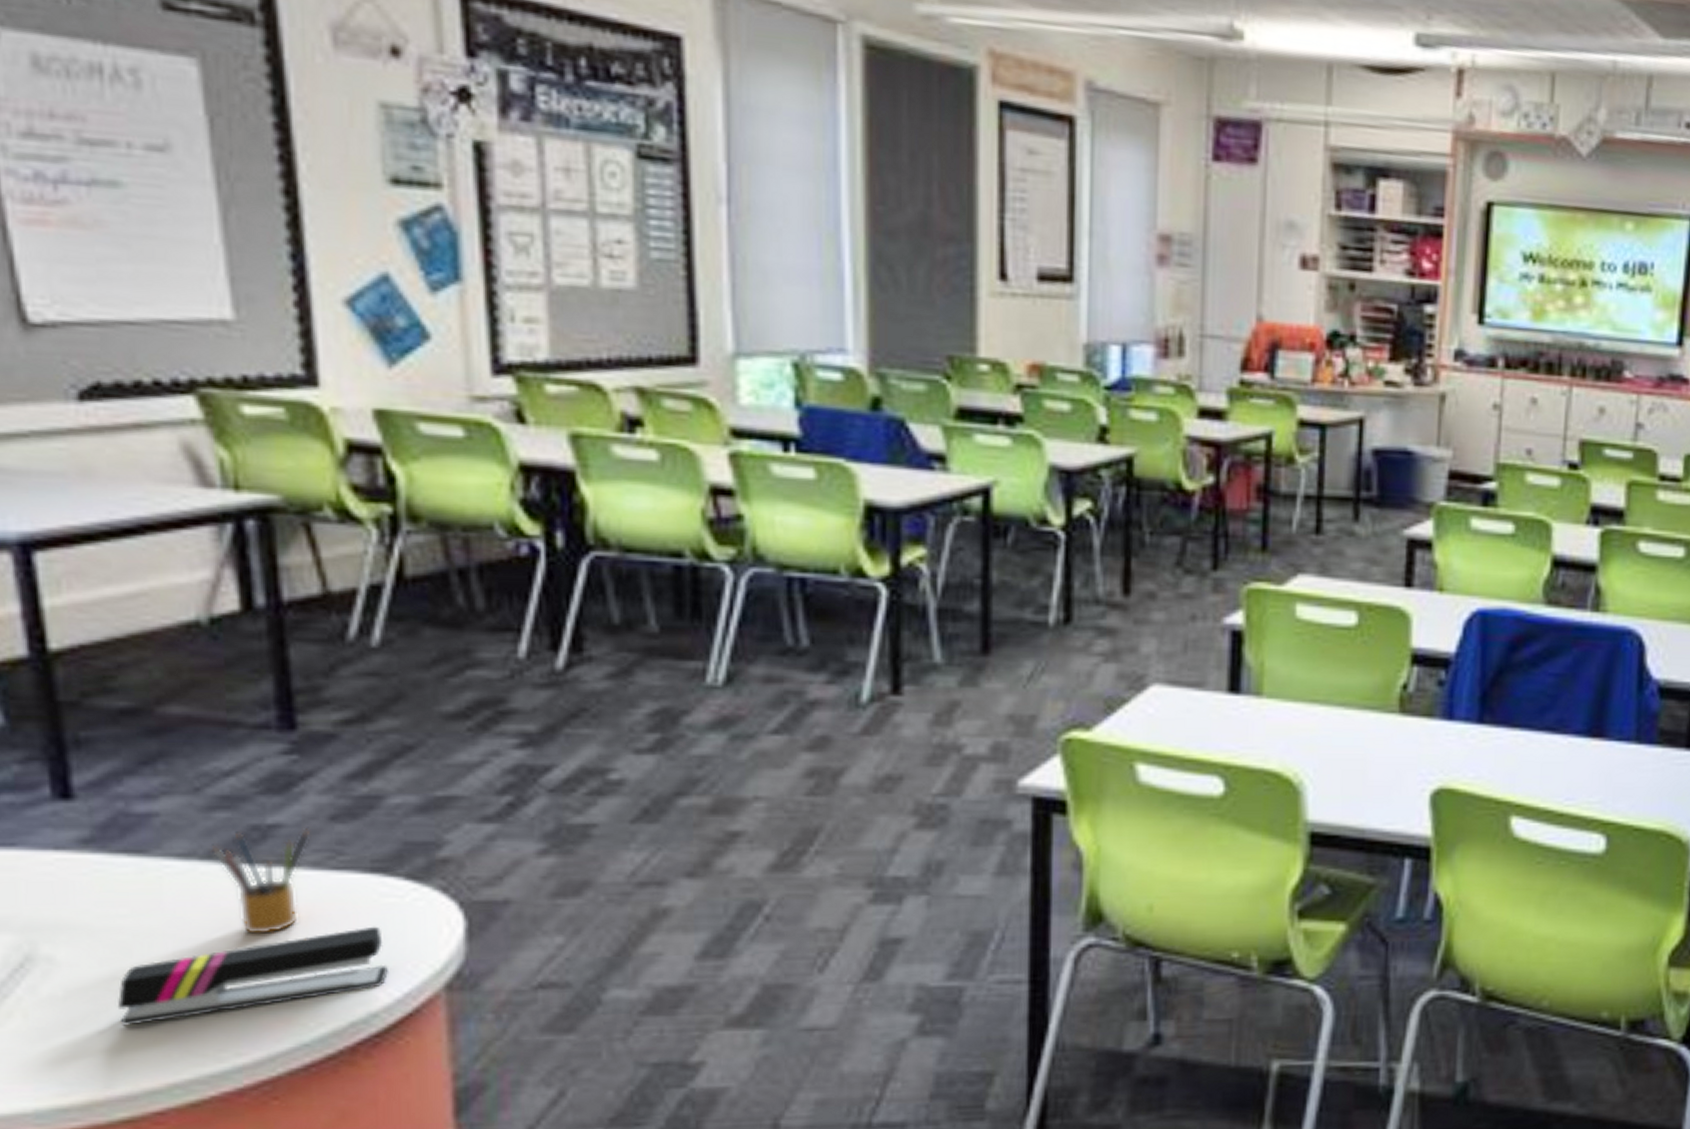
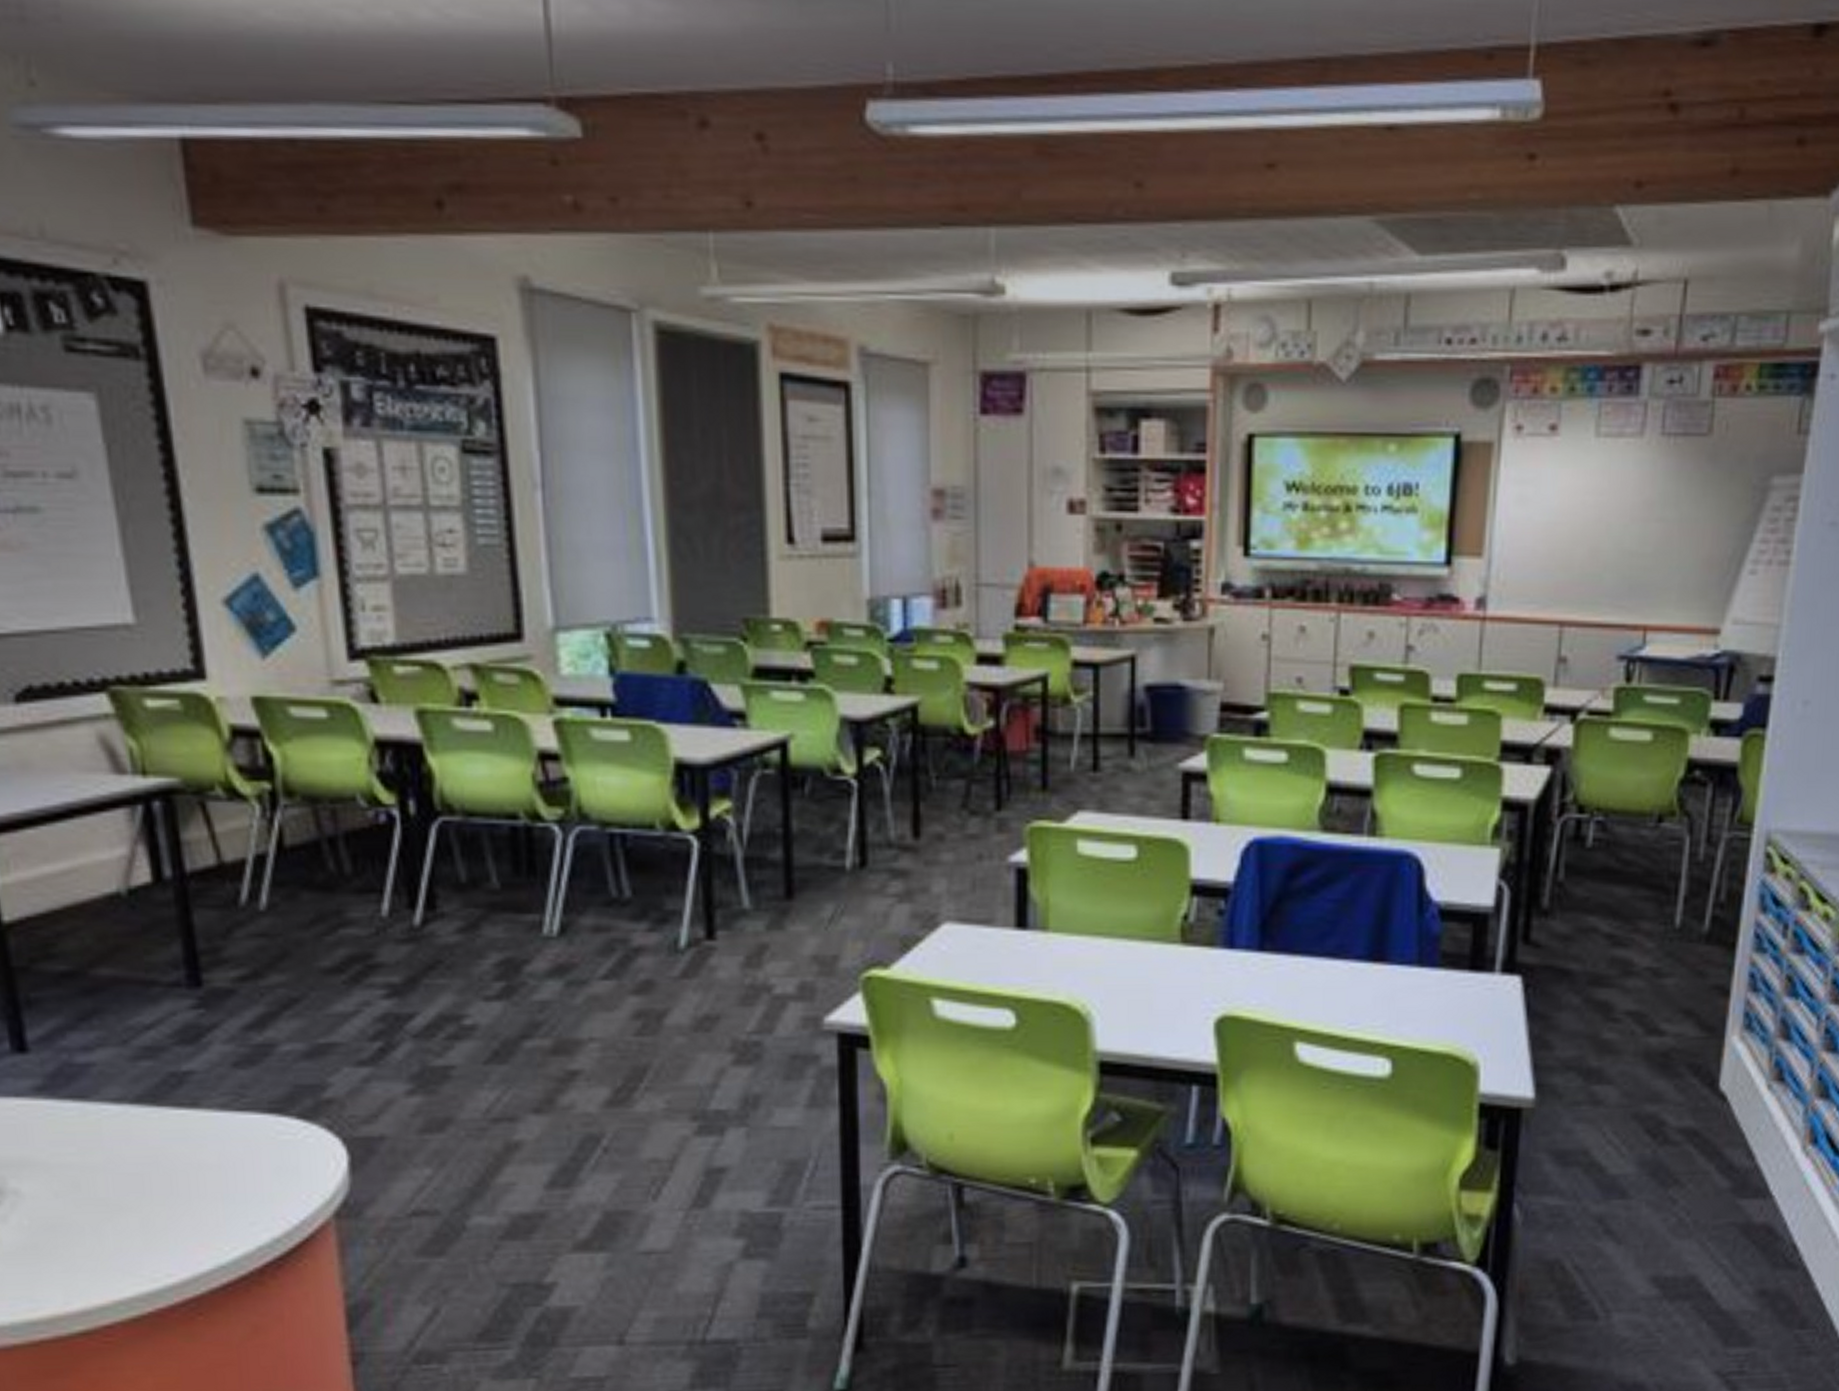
stapler: present [117,926,388,1026] -> none [70,1160,287,1250]
pencil box: present [210,827,311,935] -> none [138,1073,219,1170]

